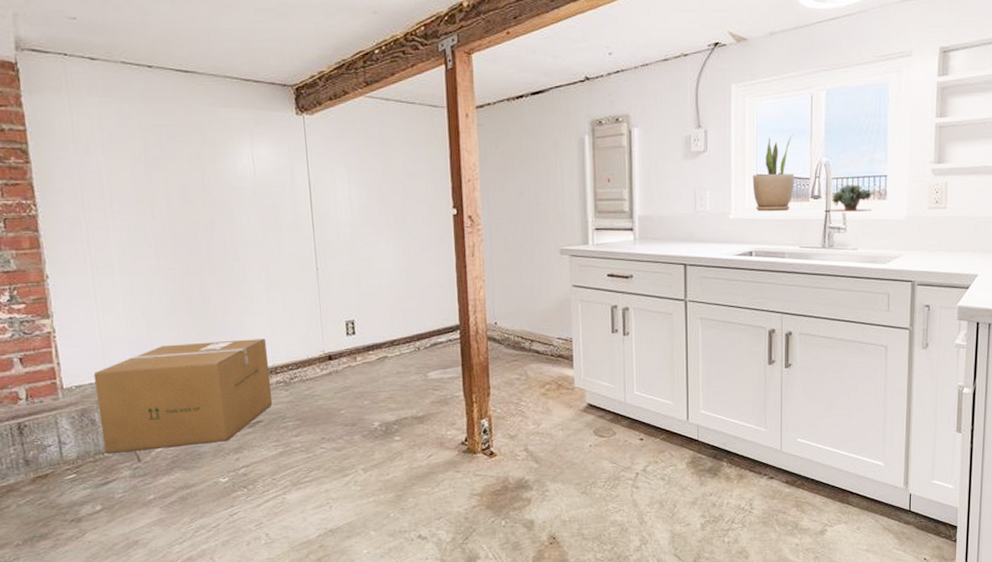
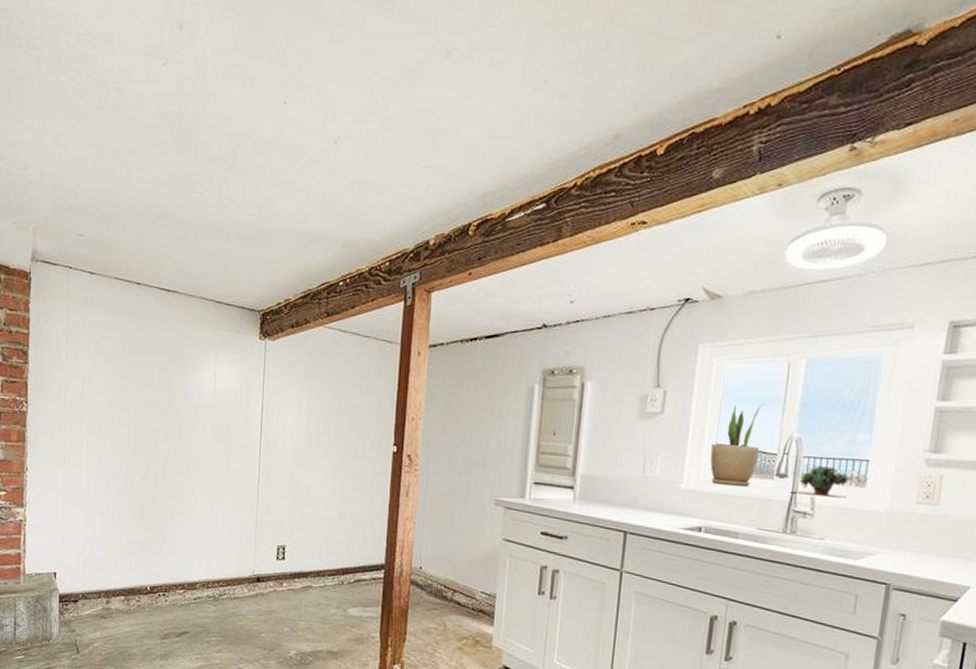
box: present [93,339,273,454] -> none [50,546,203,647]

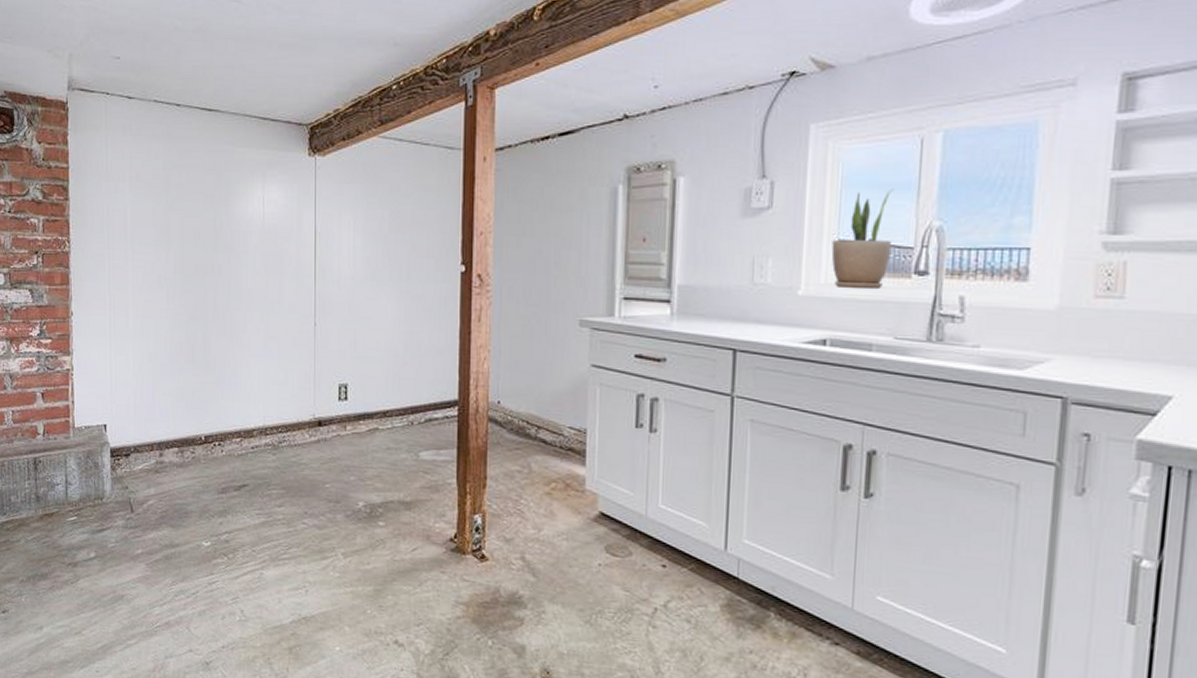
succulent plant: present [790,464,849,499] -> none [933,257,1006,297]

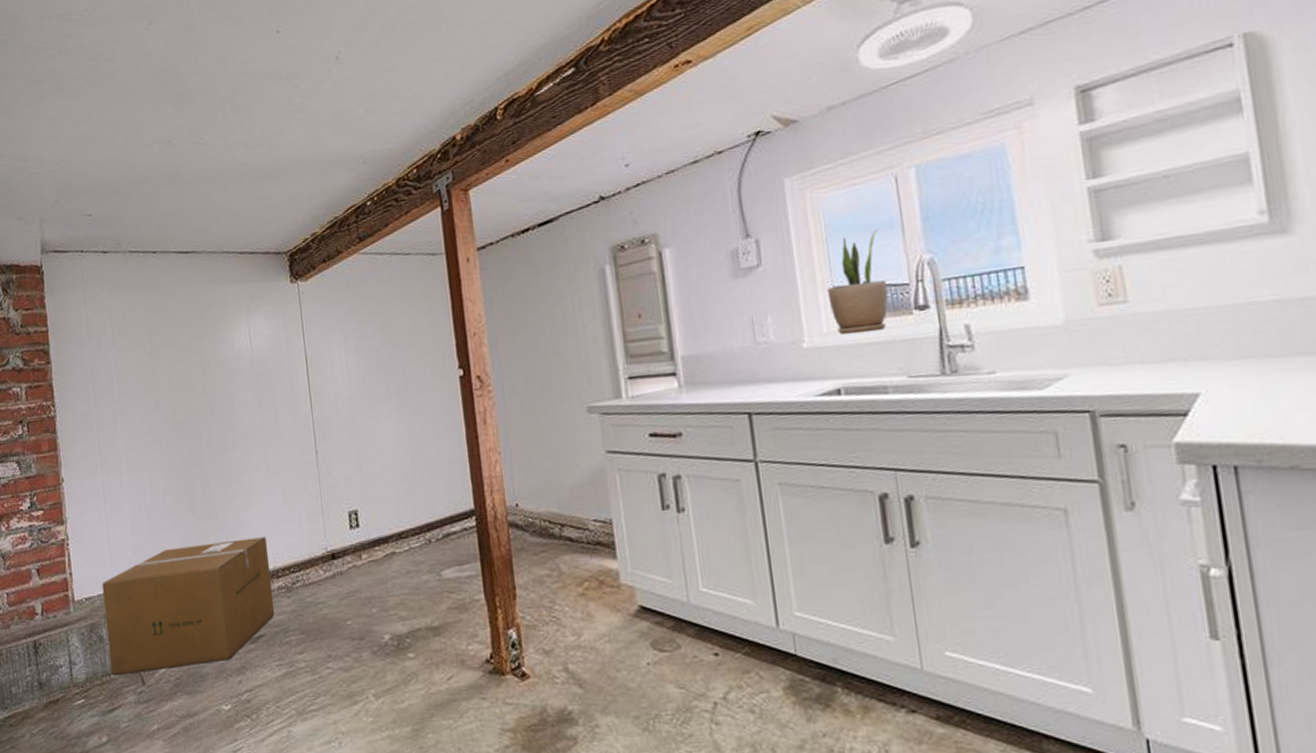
box: none [101,392,260,503] -> present [102,537,275,676]

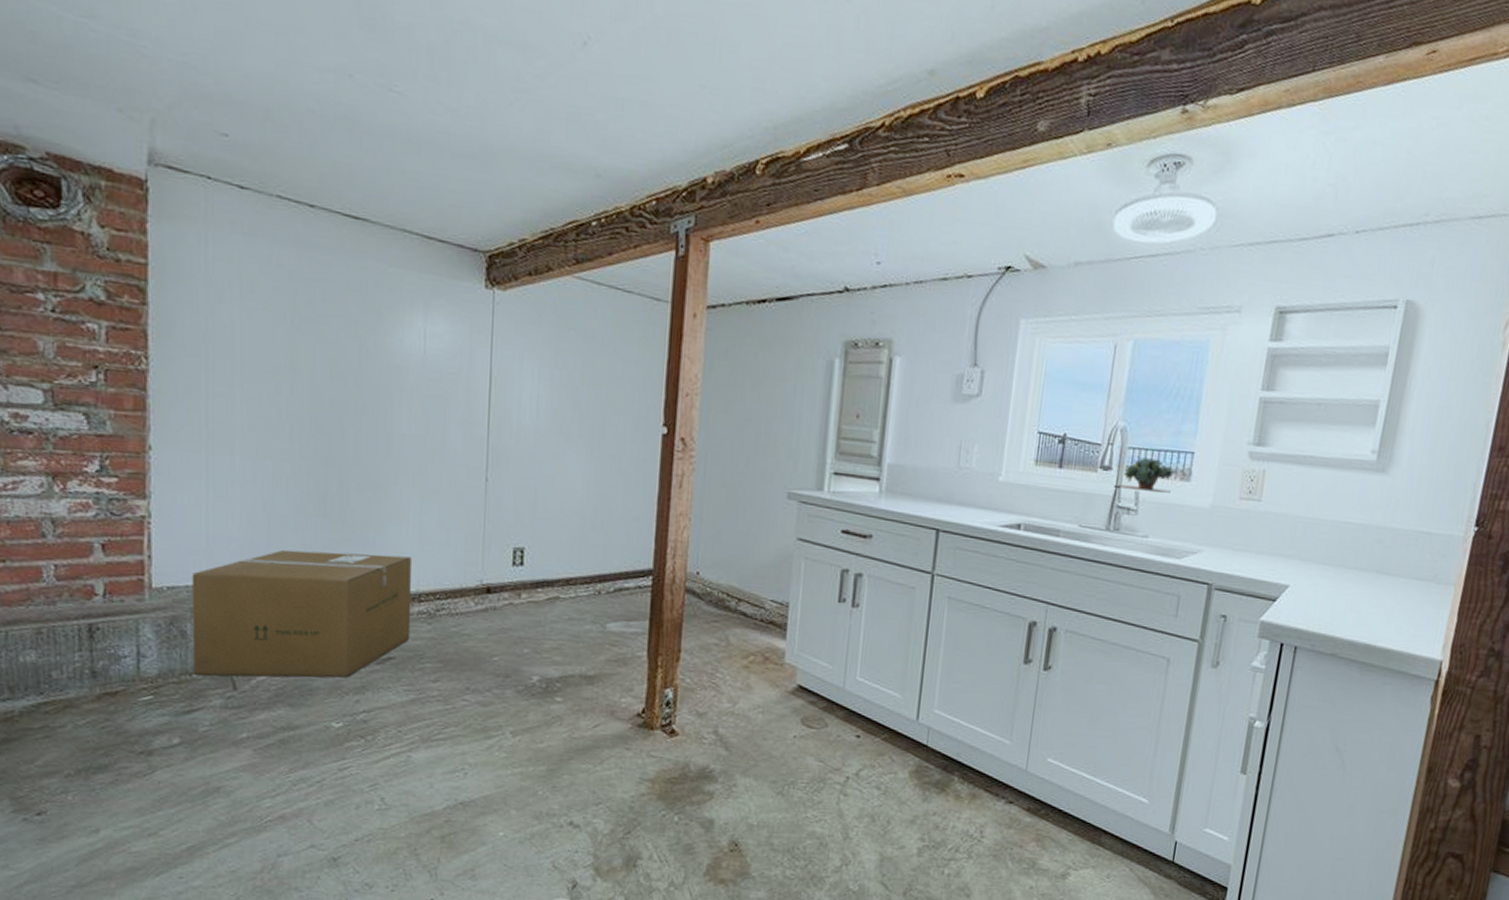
potted plant: present [827,228,888,336] -> none [1030,388,1089,481]
succulent plant: none [937,284,1008,326] -> present [1114,456,1174,493]

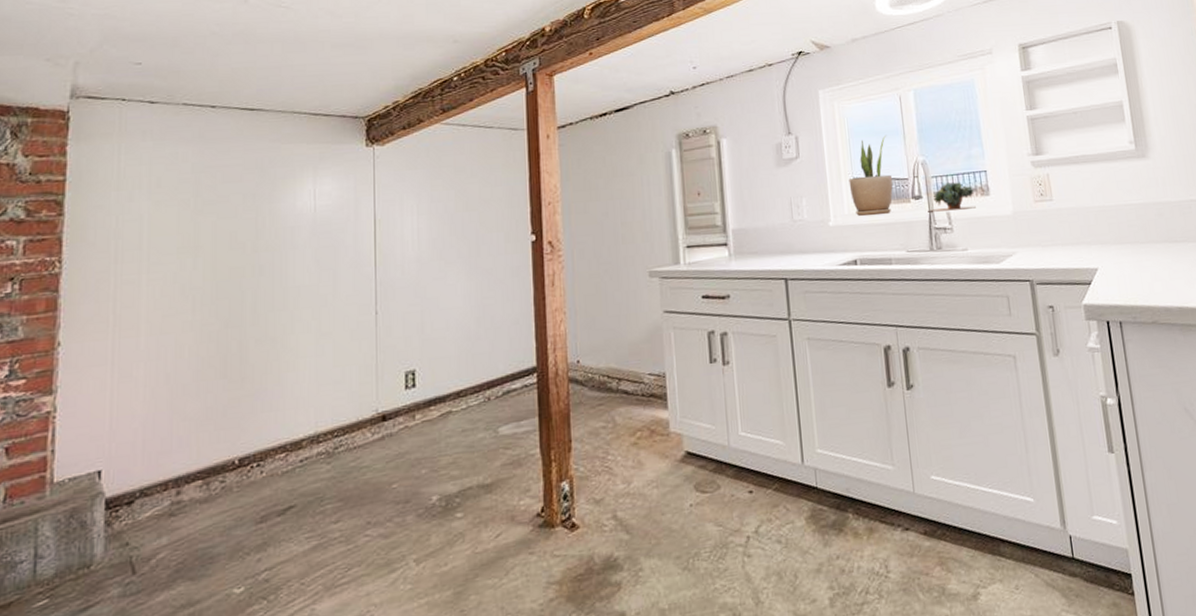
box: present [192,549,412,678] -> none [91,400,311,568]
potted plant: none [1030,388,1089,481] -> present [848,135,893,217]

